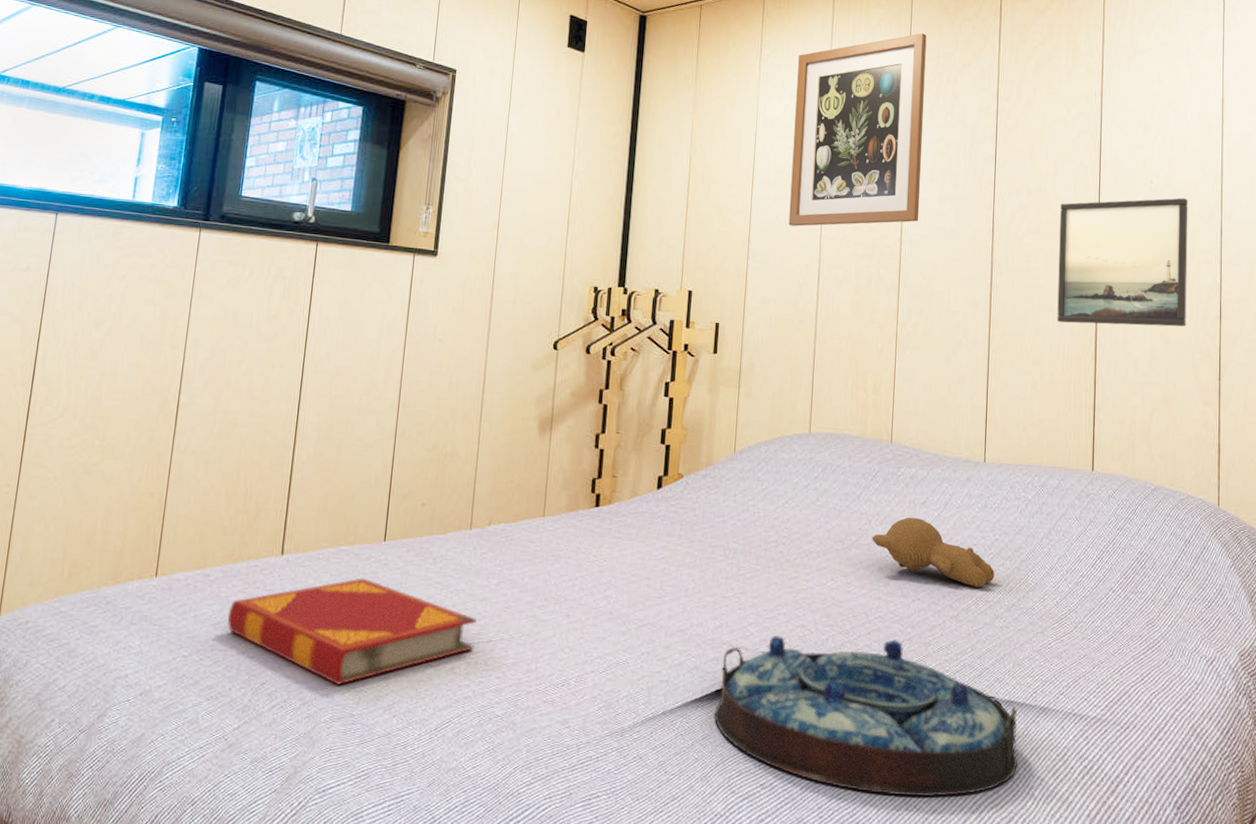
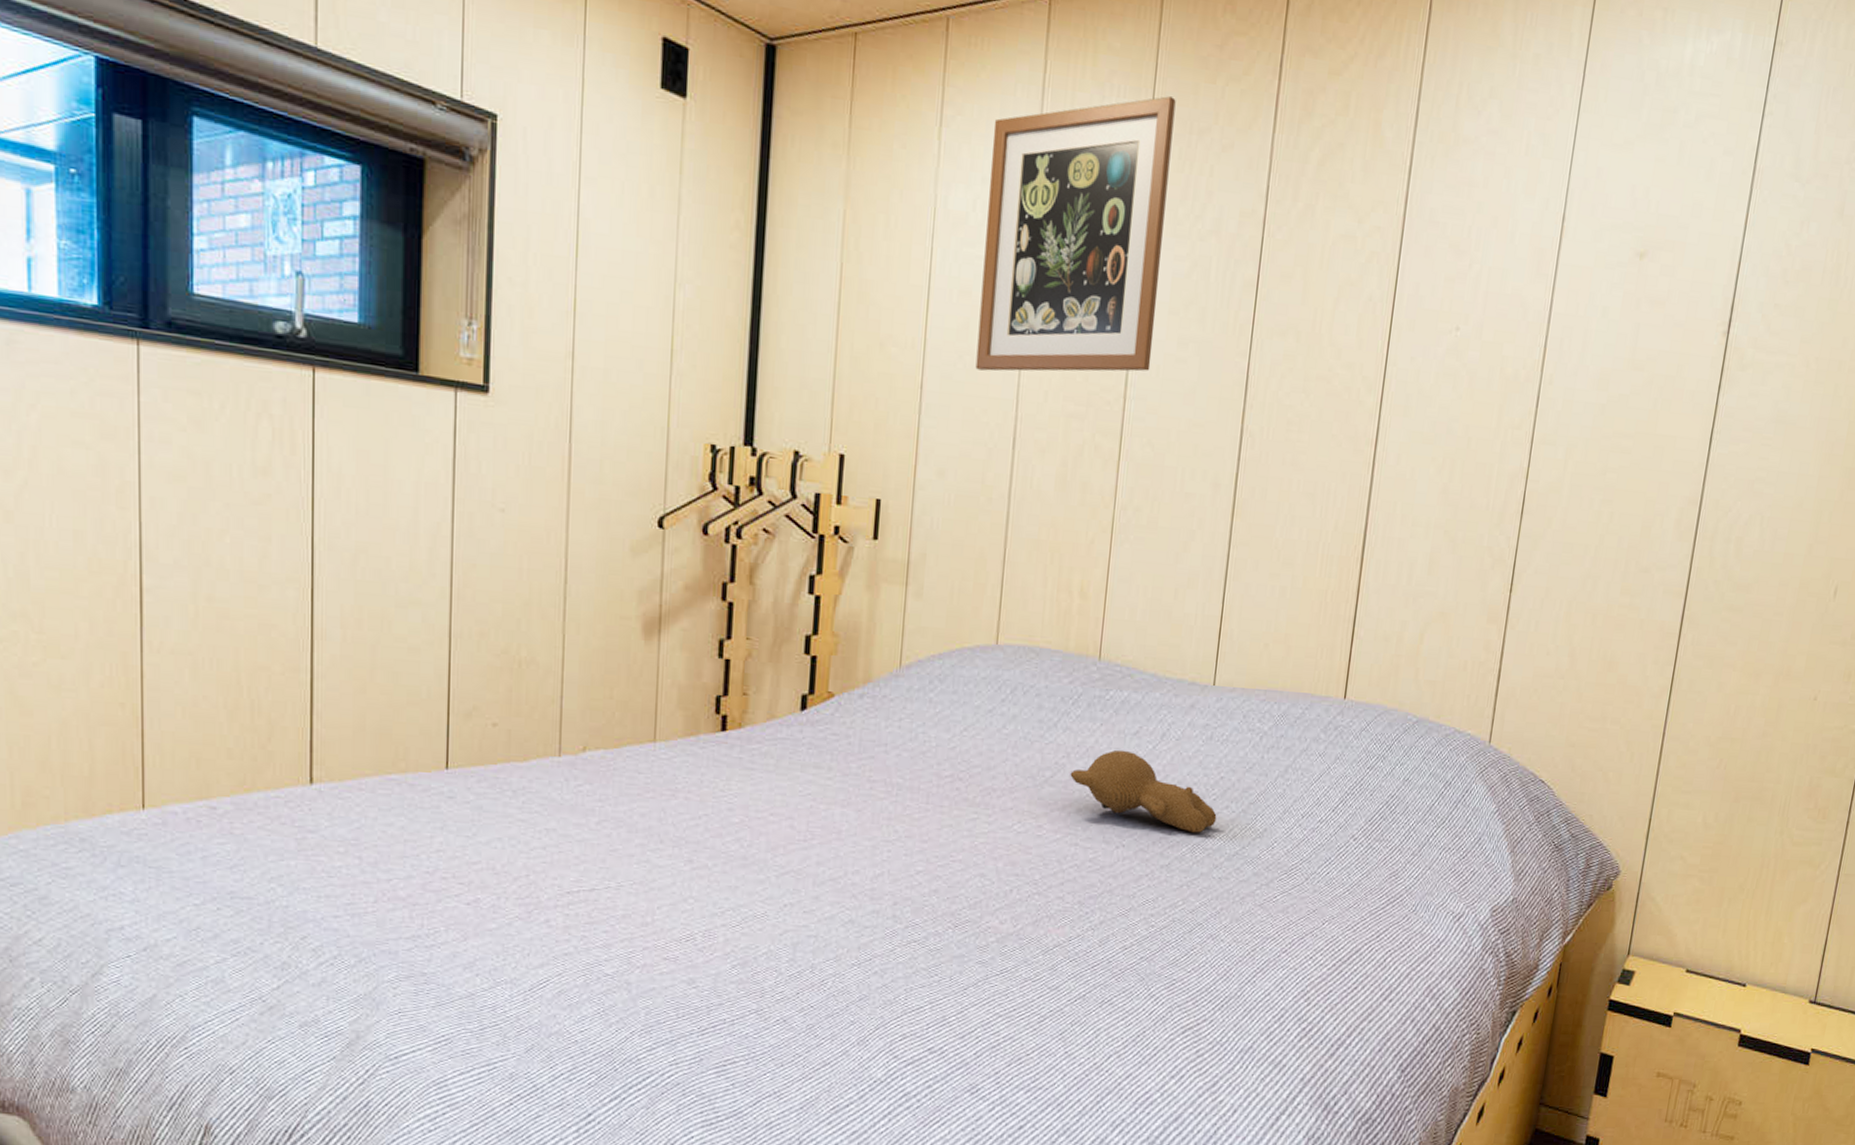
hardback book: present [227,578,477,685] -> none [247,813,574,939]
serving tray: present [714,635,1018,798] -> none [873,885,1231,1062]
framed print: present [1057,198,1189,327] -> none [1318,352,1502,523]

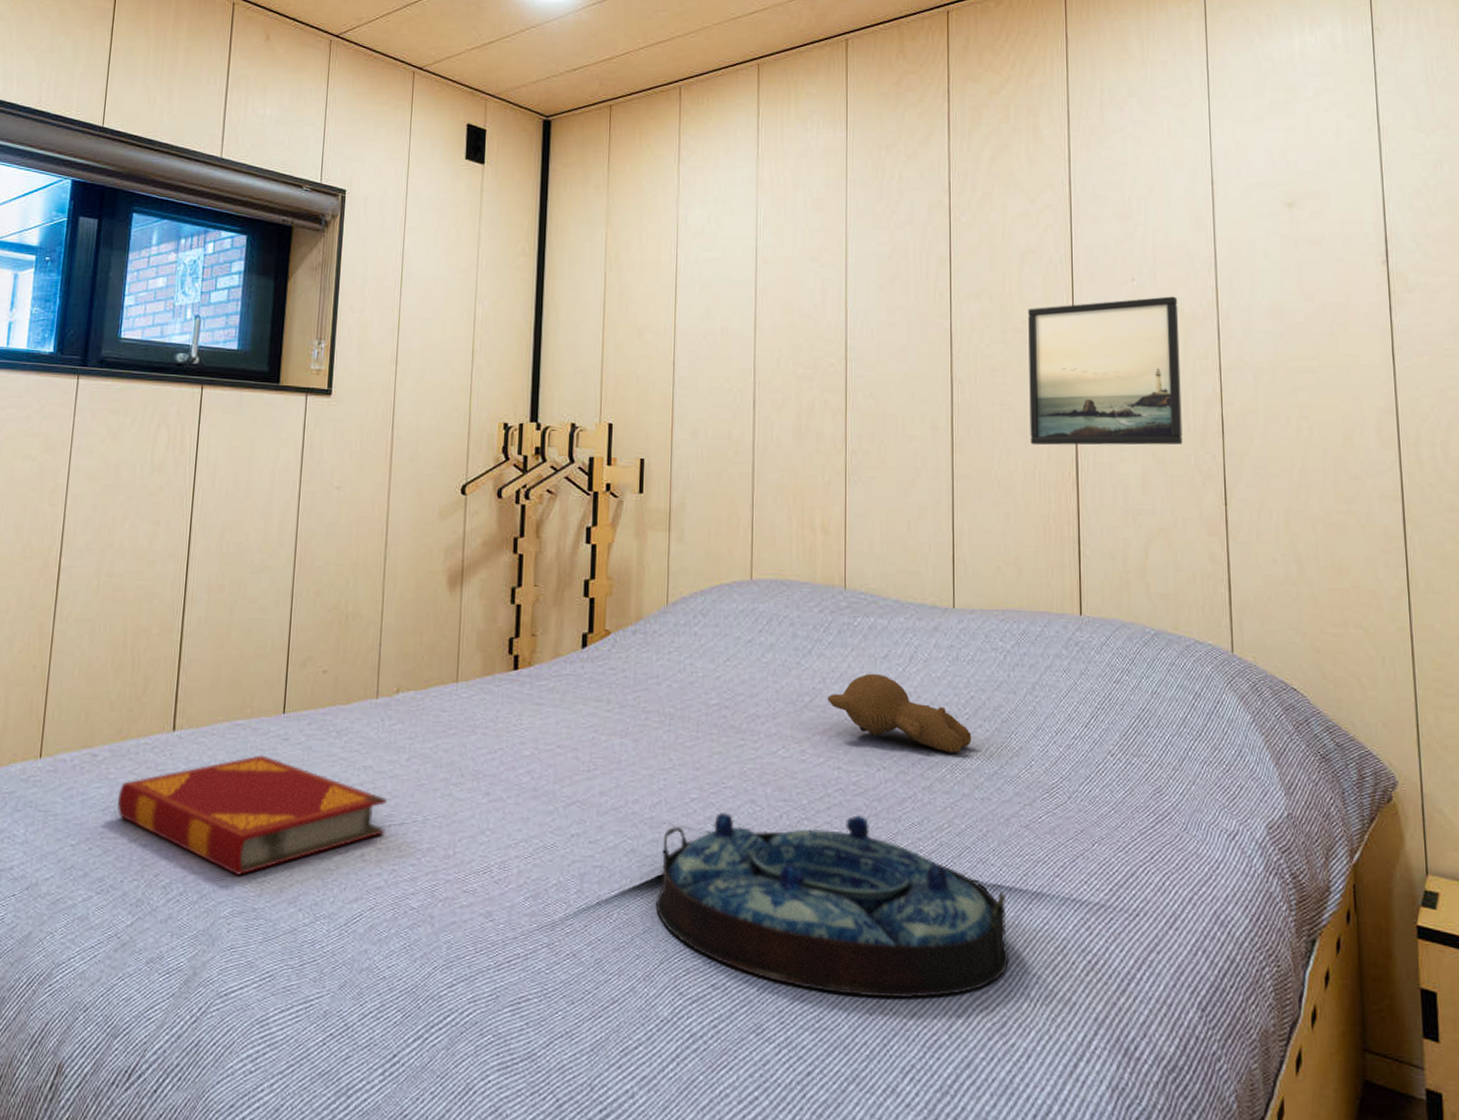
hardback book: none [247,813,574,939] -> present [117,755,387,875]
serving tray: none [873,885,1231,1062] -> present [655,812,1010,999]
wall art: present [975,96,1176,372] -> none [718,124,866,347]
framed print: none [1318,352,1502,523] -> present [1028,296,1183,446]

